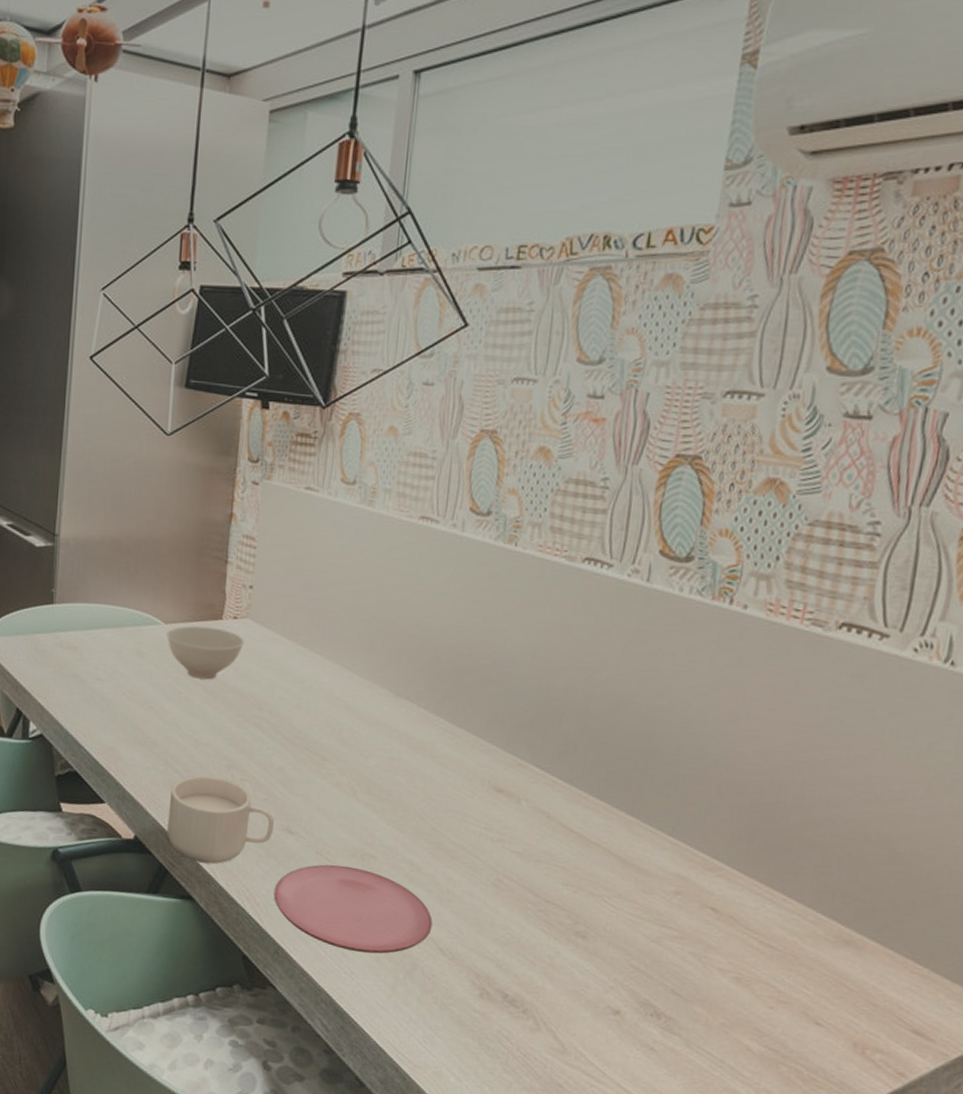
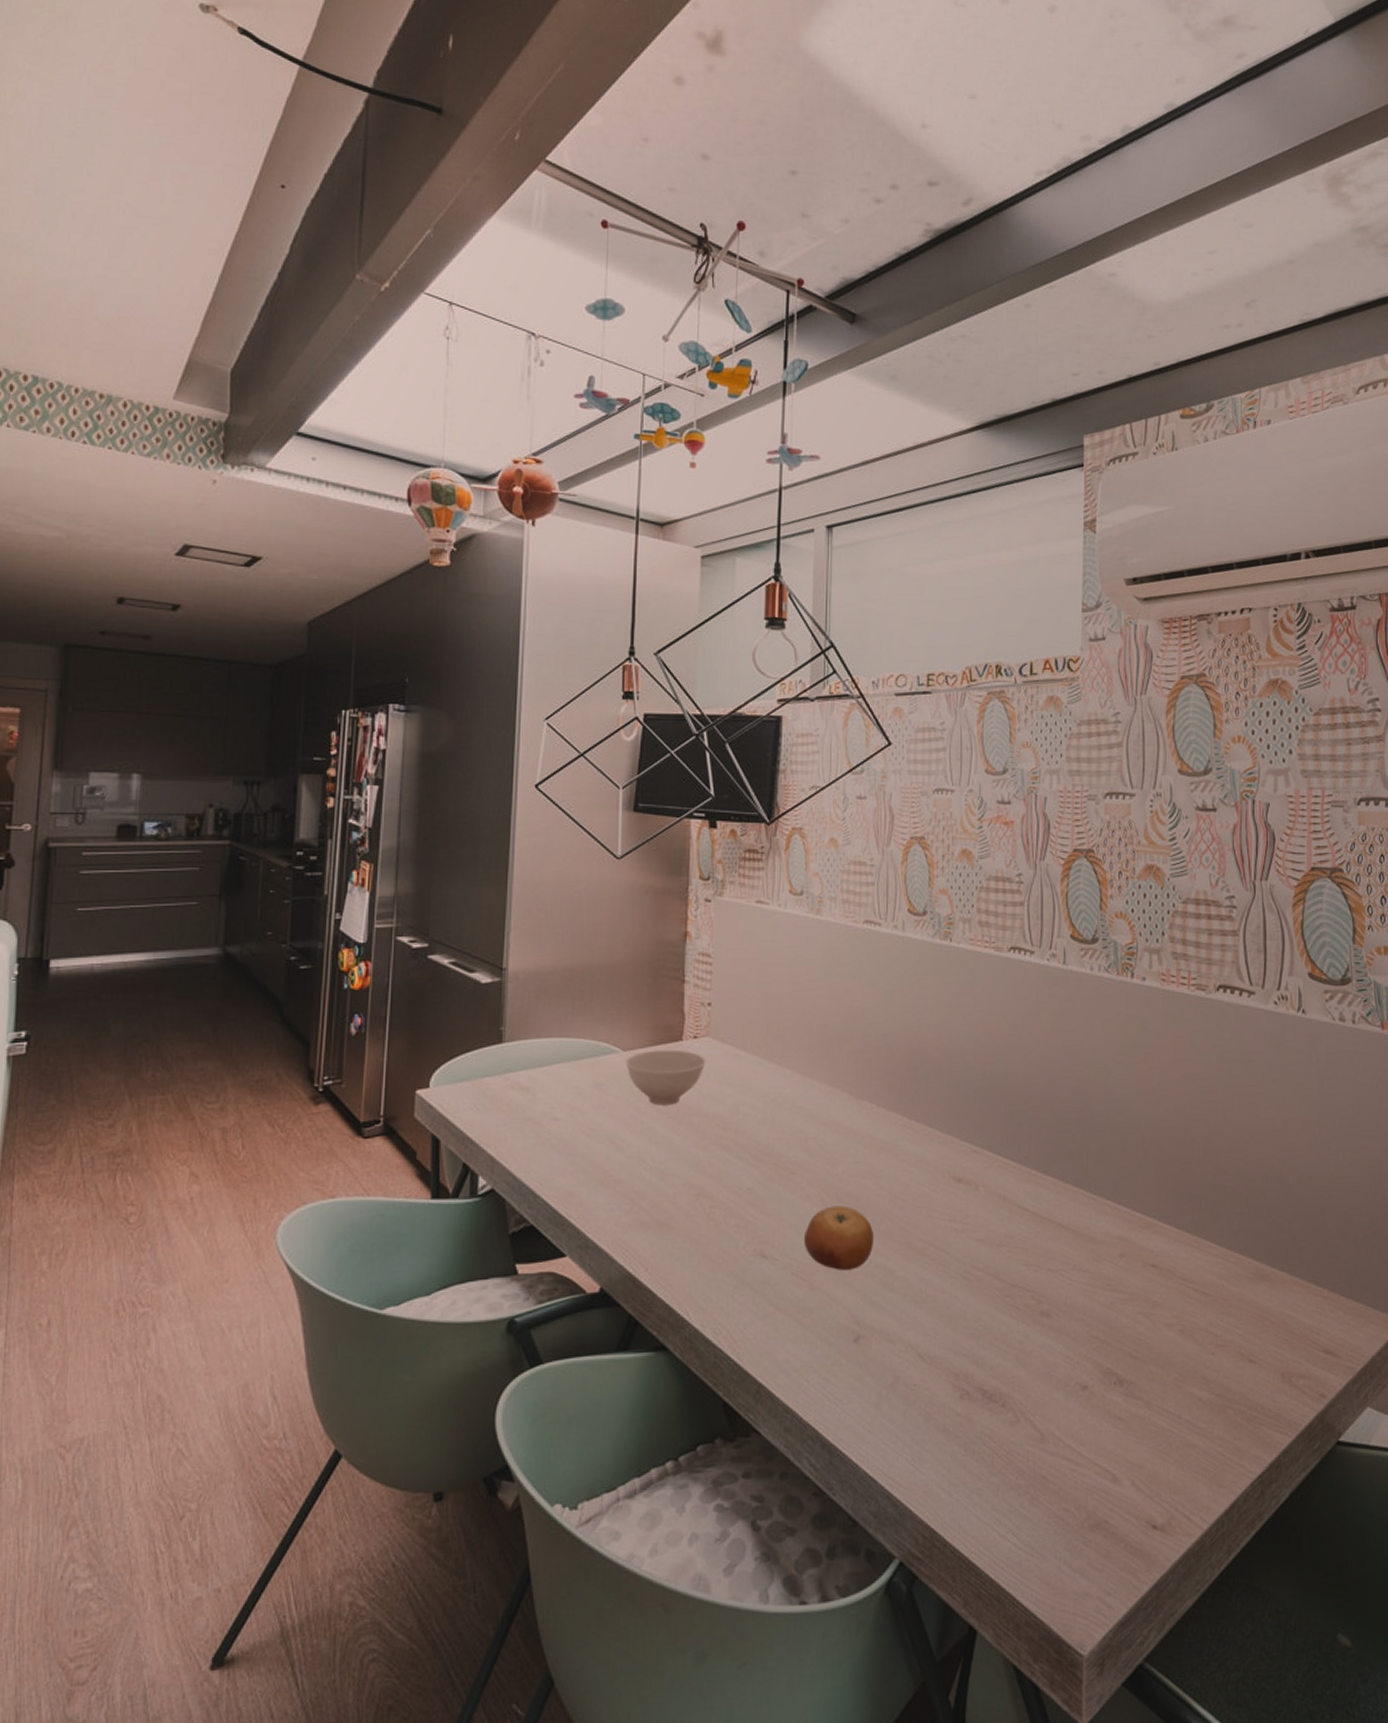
cup: present [167,775,274,864] -> none [635,1208,746,1306]
plate: present [273,864,433,954] -> none [751,1282,910,1375]
fruit: none [330,796,404,859] -> present [803,1205,875,1270]

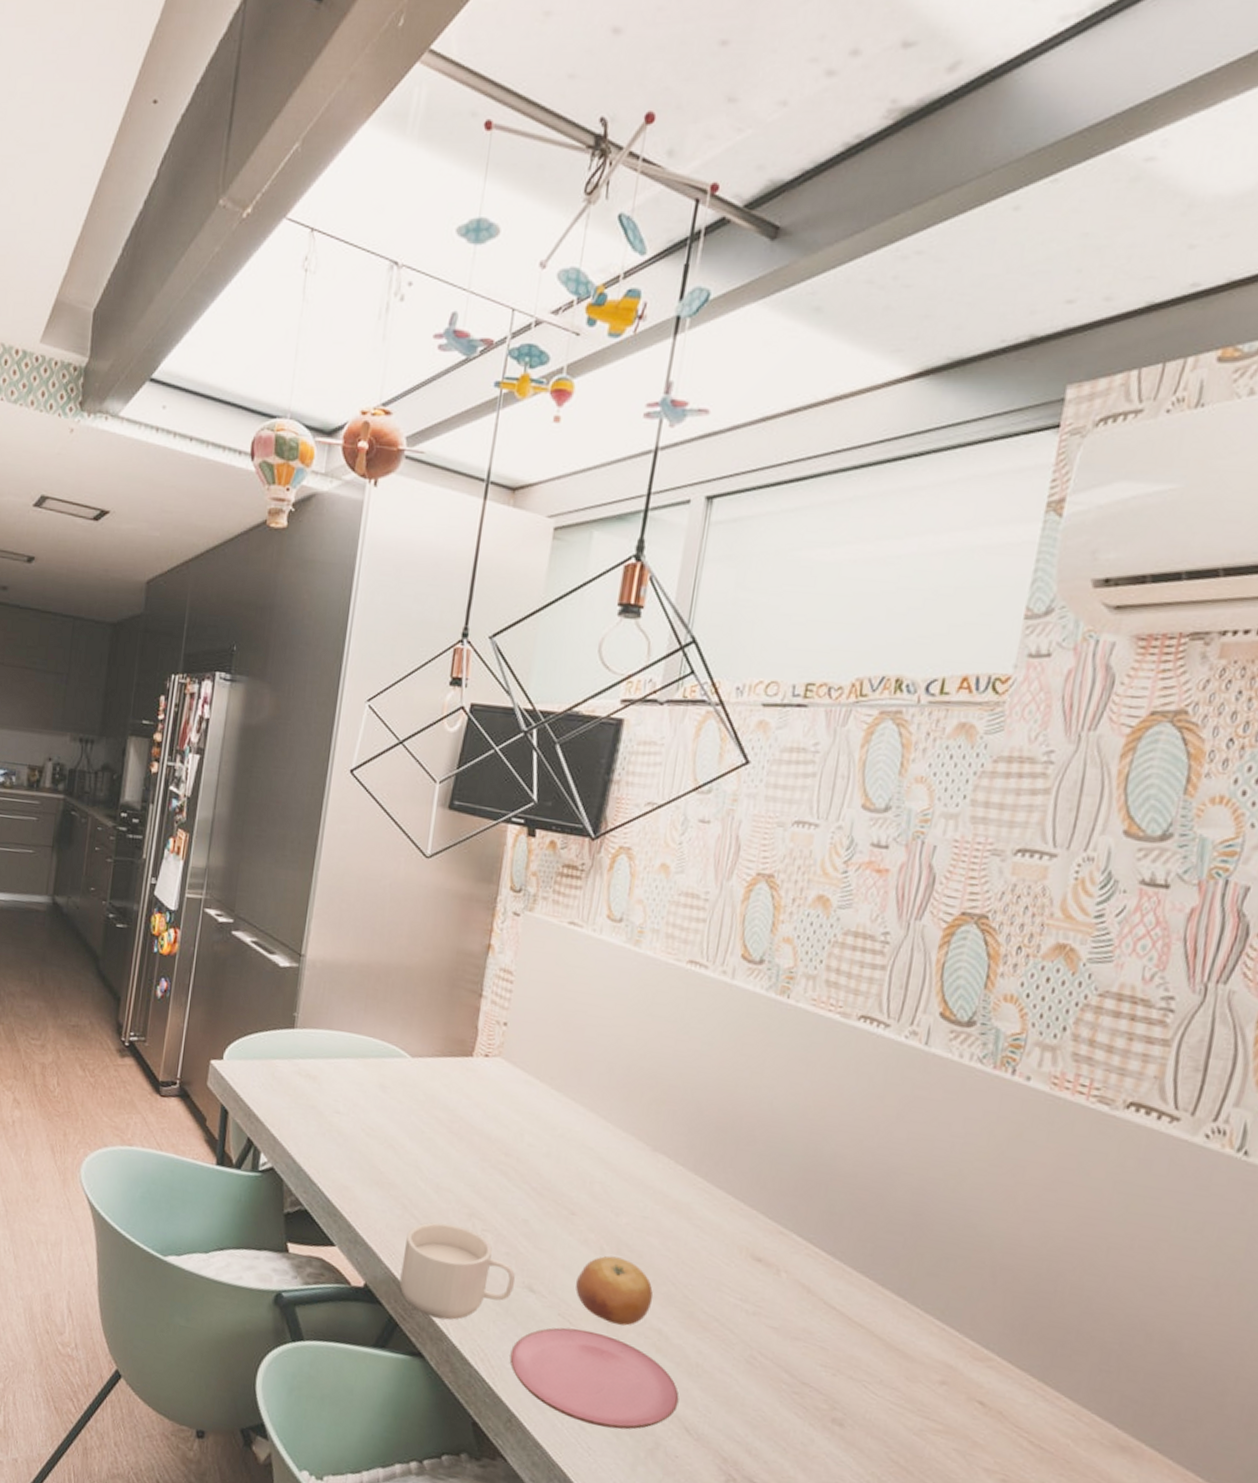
bowl: present [626,1049,707,1106] -> none [412,1061,496,1121]
cup: none [635,1208,746,1306] -> present [399,1222,515,1320]
plate: none [751,1282,910,1375] -> present [509,1327,679,1430]

